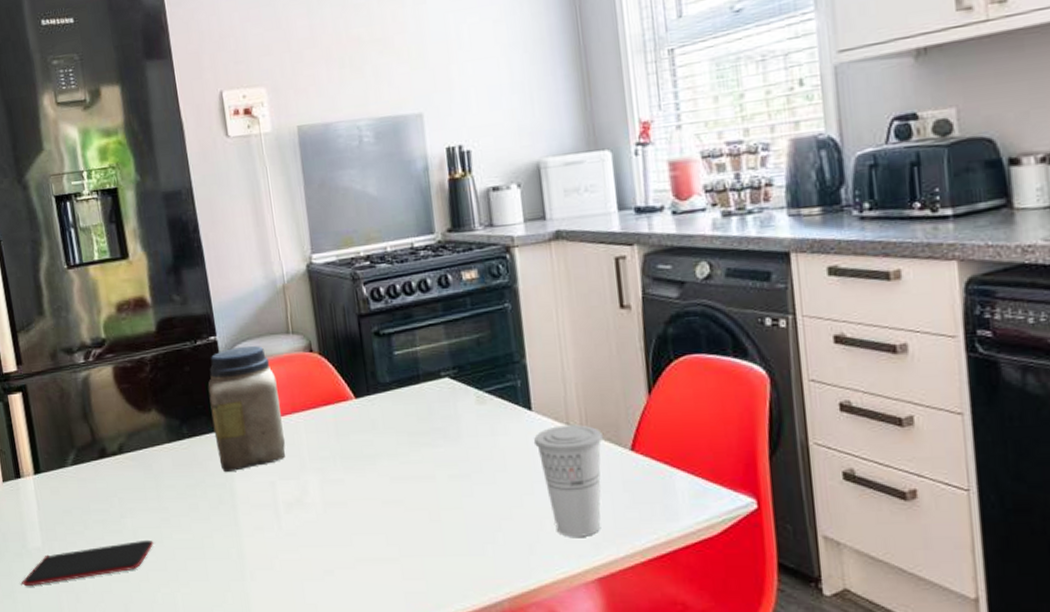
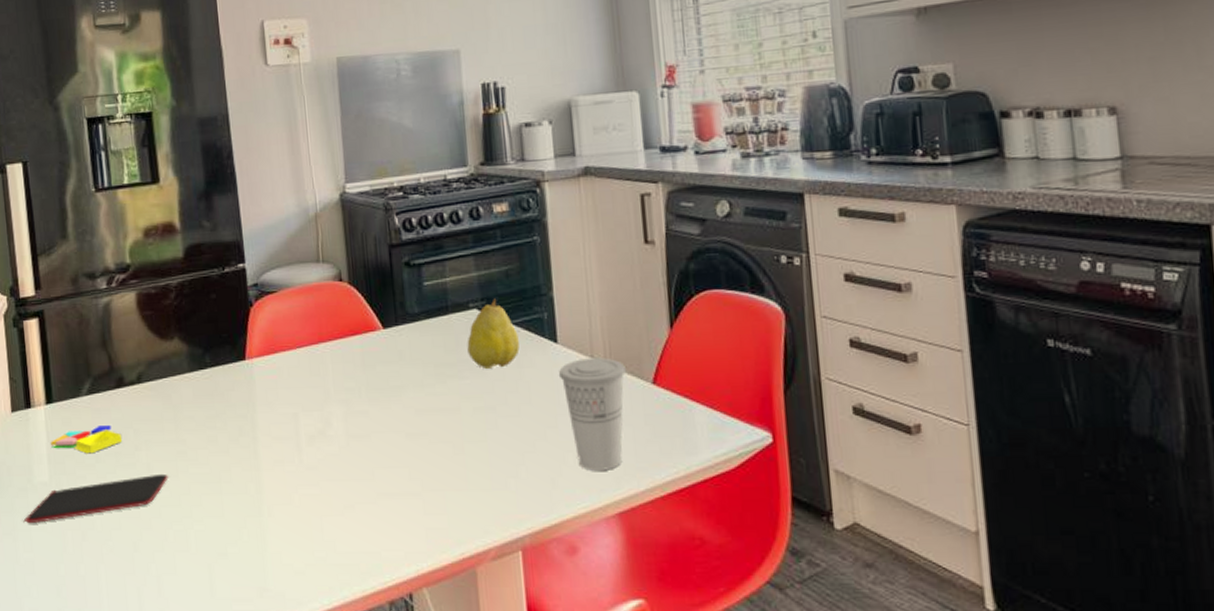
sticky notes: none [40,494,108,521] -> present [50,425,123,454]
jar: present [208,345,286,473] -> none [233,273,311,404]
fruit: none [439,367,493,437] -> present [467,298,520,369]

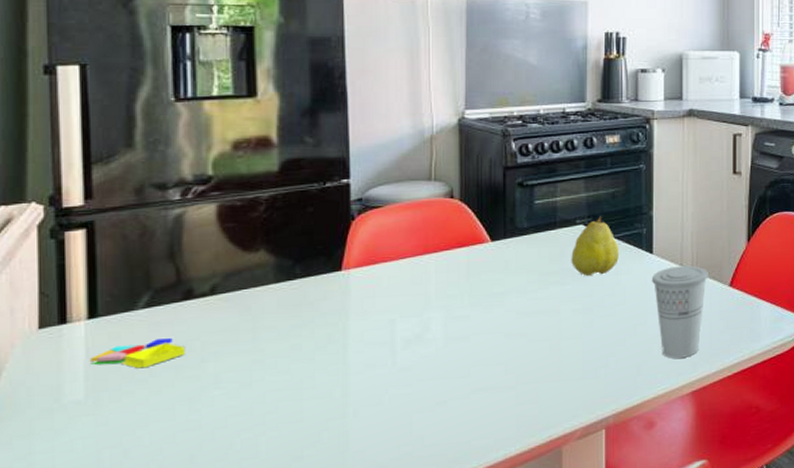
smartphone: present [23,473,169,524] -> none [44,383,240,446]

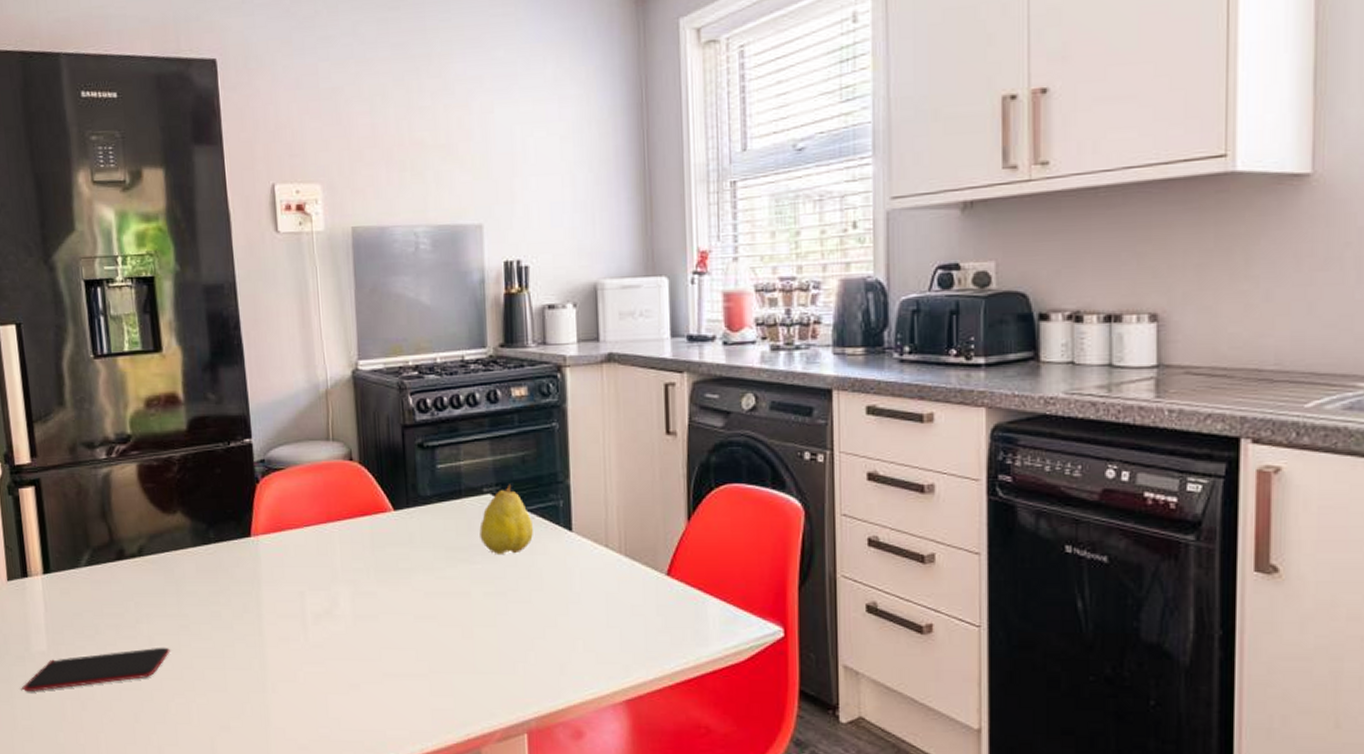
smartphone: none [44,383,240,446] -> present [21,647,170,692]
sticky notes: present [89,338,186,369] -> none [48,597,123,625]
cup: present [651,265,708,359] -> none [571,547,640,659]

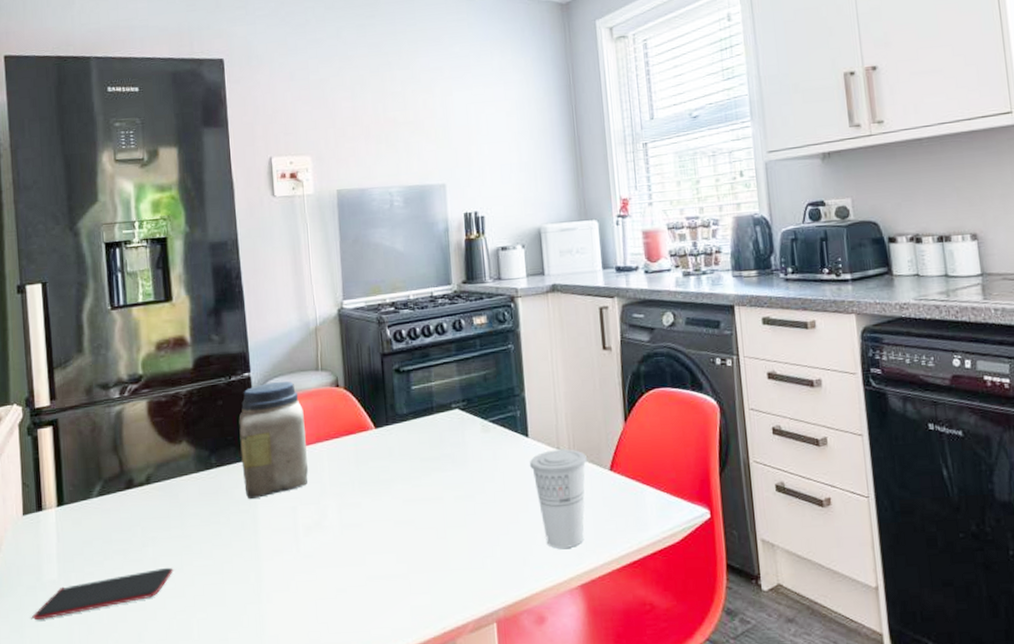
jar: none [239,450,318,581] -> present [238,381,309,500]
fruit: present [479,484,533,554] -> none [449,399,496,462]
cup: none [571,547,640,659] -> present [529,449,587,549]

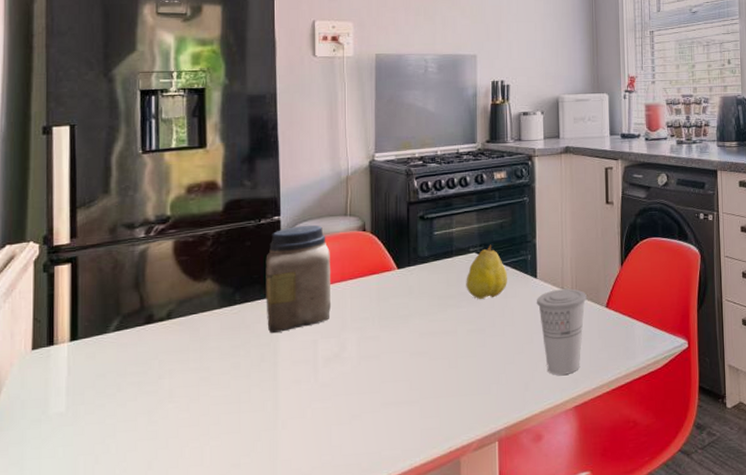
smartphone: present [31,567,174,621] -> none [33,398,189,453]
fruit: none [449,399,496,462] -> present [466,244,507,299]

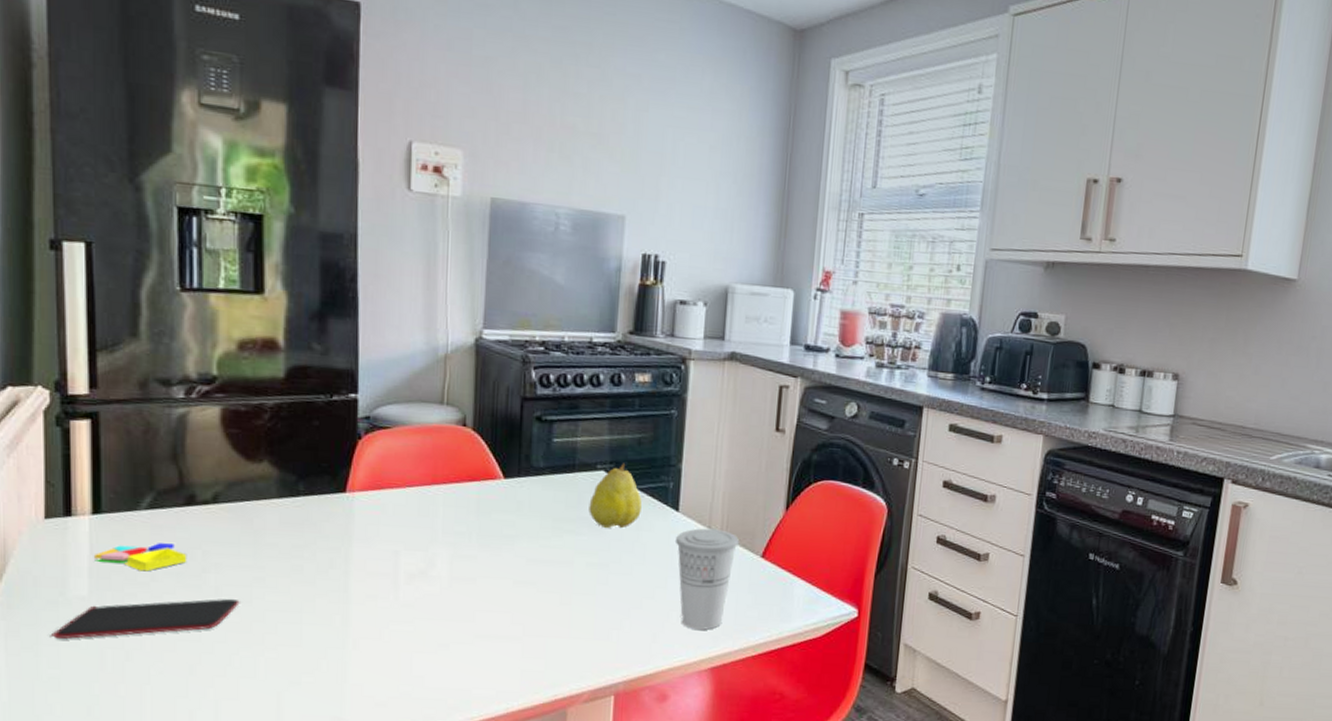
smartphone: none [33,398,189,453] -> present [50,598,240,640]
sticky notes: none [70,358,147,385] -> present [93,543,187,572]
jar: present [266,224,332,334] -> none [336,409,421,537]

